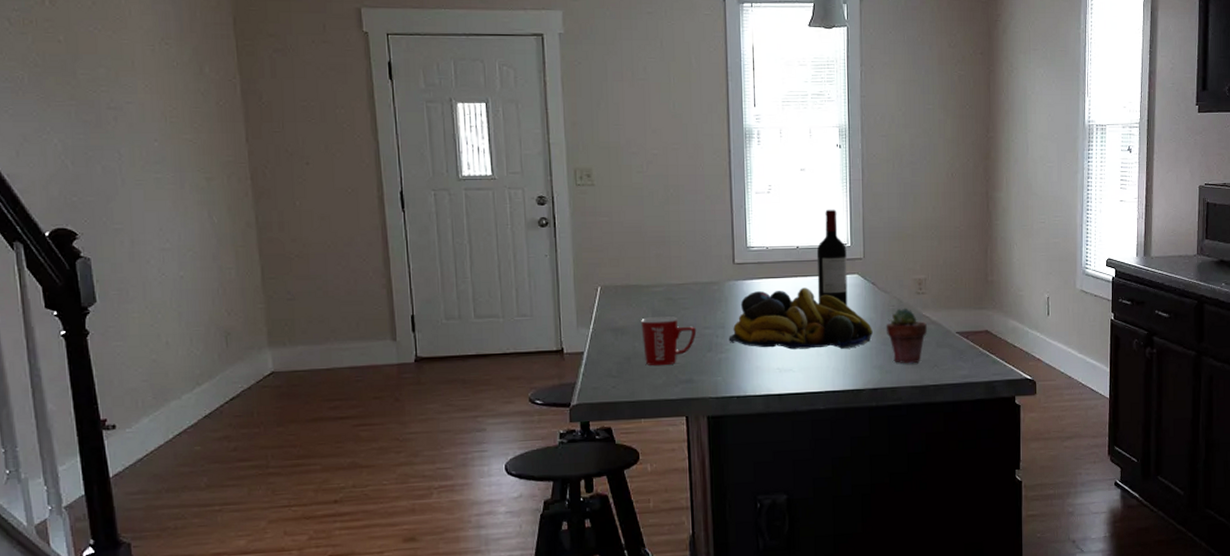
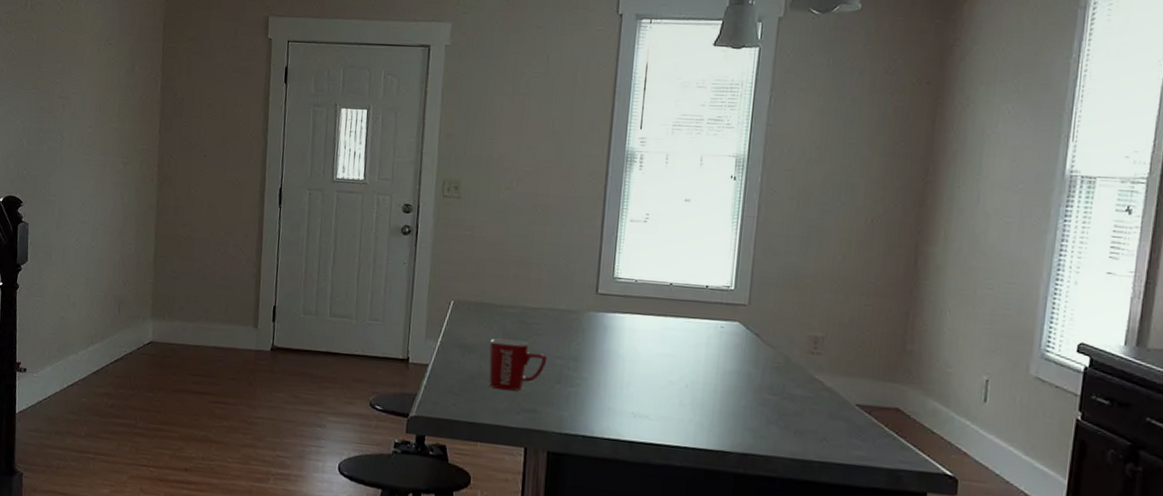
fruit bowl: present [728,287,873,350] -> none [581,326,750,404]
wine bottle: present [816,209,848,306] -> none [688,246,729,356]
potted succulent: present [887,308,927,364] -> none [767,367,819,433]

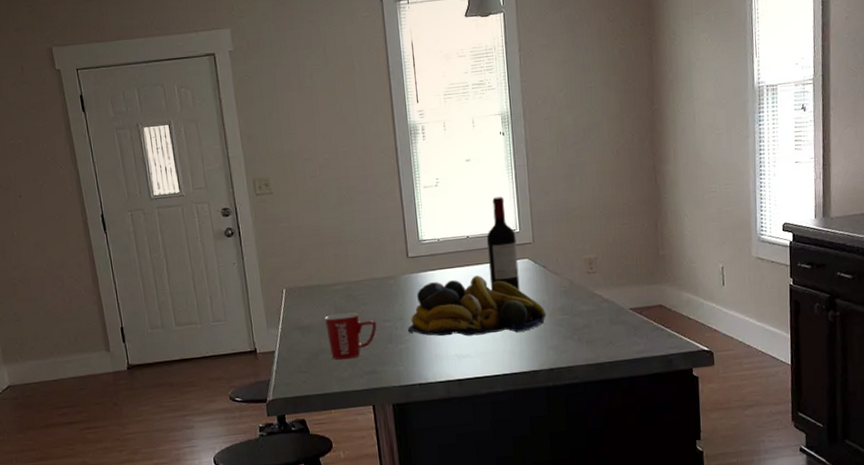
fruit bowl: none [581,326,750,404] -> present [407,275,546,337]
wine bottle: none [688,246,729,356] -> present [486,196,520,290]

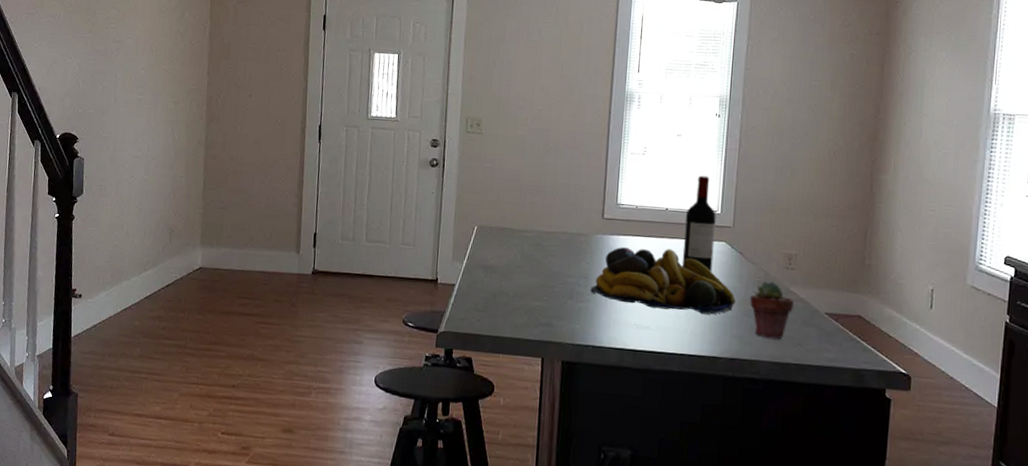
mug: present [325,312,377,360] -> none [509,259,561,307]
potted succulent: none [559,288,600,343] -> present [750,281,794,339]

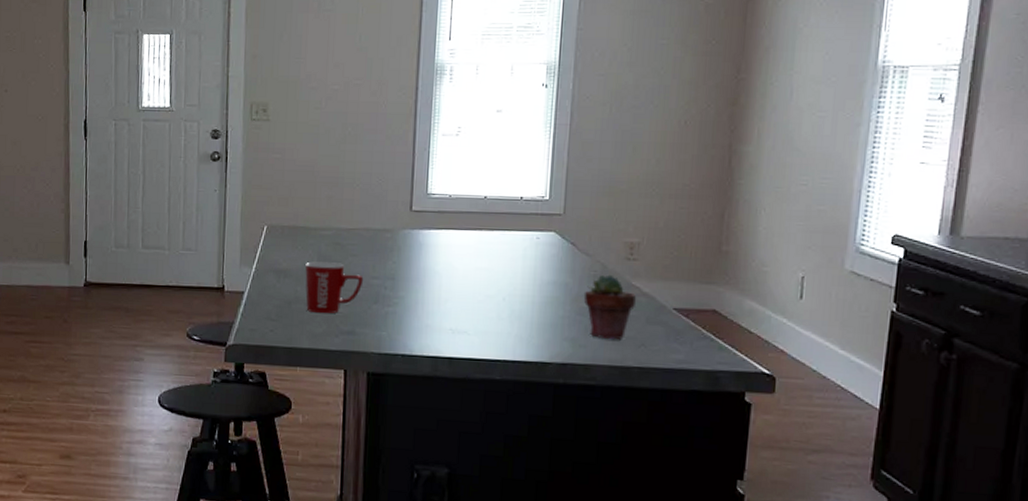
mug: none [509,259,561,307] -> present [305,261,364,314]
fruit bowl: present [590,247,736,315] -> none [398,242,567,315]
wine bottle: present [682,175,716,272] -> none [504,156,544,267]

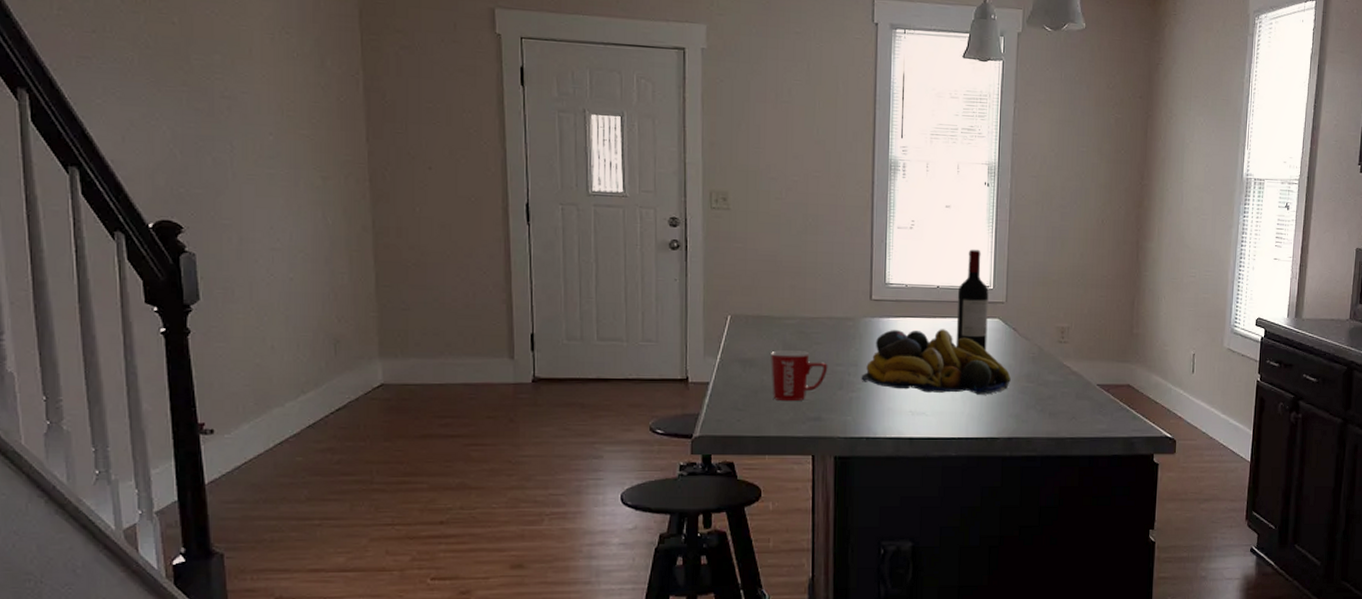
fruit bowl: none [398,242,567,315] -> present [861,329,1011,395]
wine bottle: none [504,156,544,267] -> present [956,249,989,351]
potted succulent: present [584,274,636,340] -> none [1025,356,1067,415]

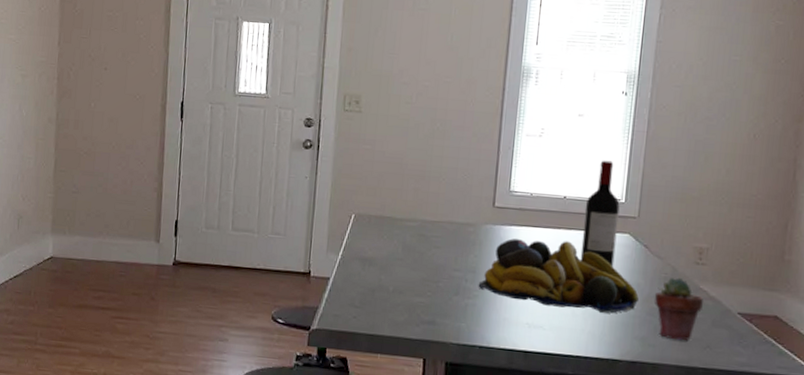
mug: present [771,350,828,402] -> none [389,251,446,303]
potted succulent: none [1025,356,1067,415] -> present [655,277,703,341]

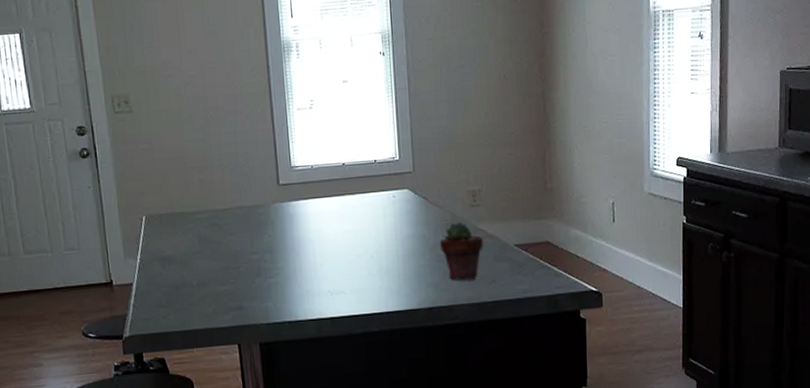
fruit bowl: present [478,238,639,314] -> none [277,206,426,271]
wine bottle: present [580,160,620,267] -> none [363,121,399,223]

